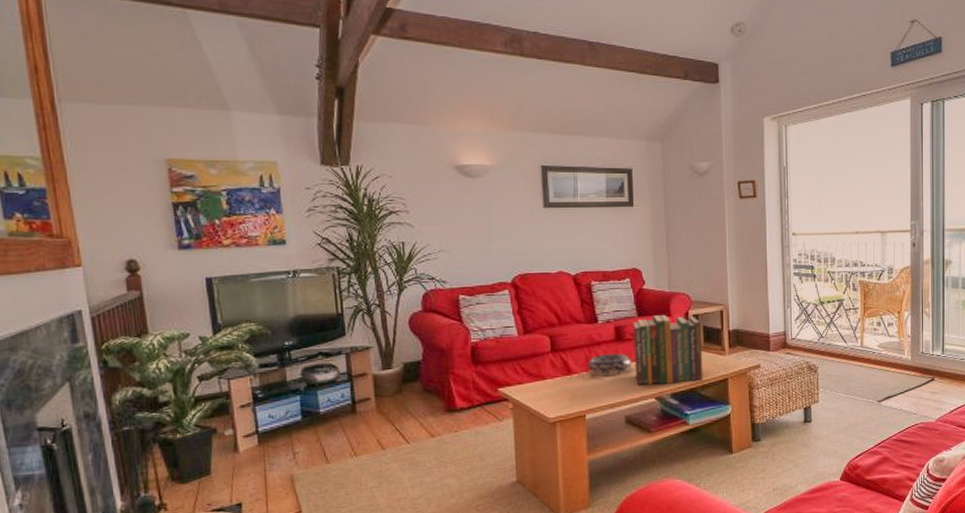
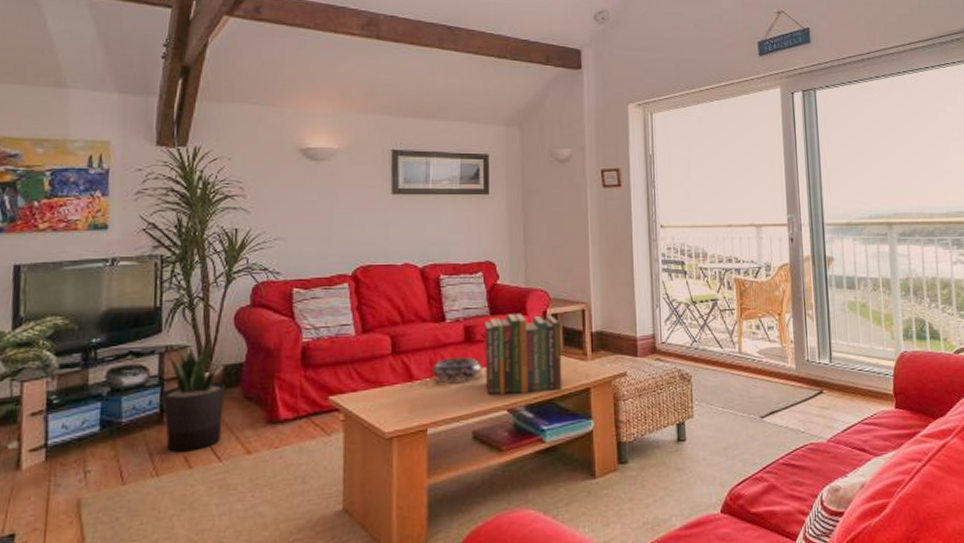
planter: none [352,346,408,436] -> present [161,344,226,452]

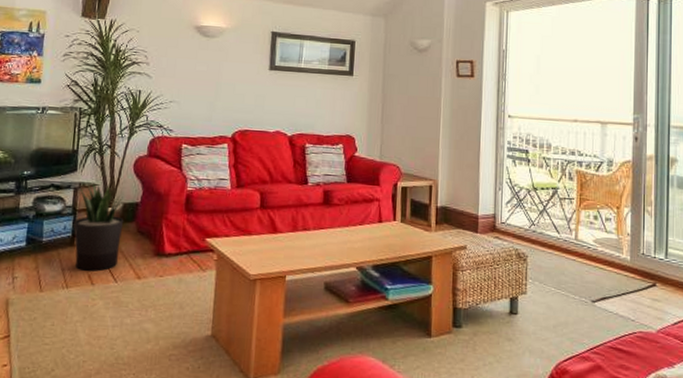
decorative bowl: present [431,357,482,383] -> none [292,216,337,239]
books: present [485,313,562,395] -> none [338,182,409,256]

